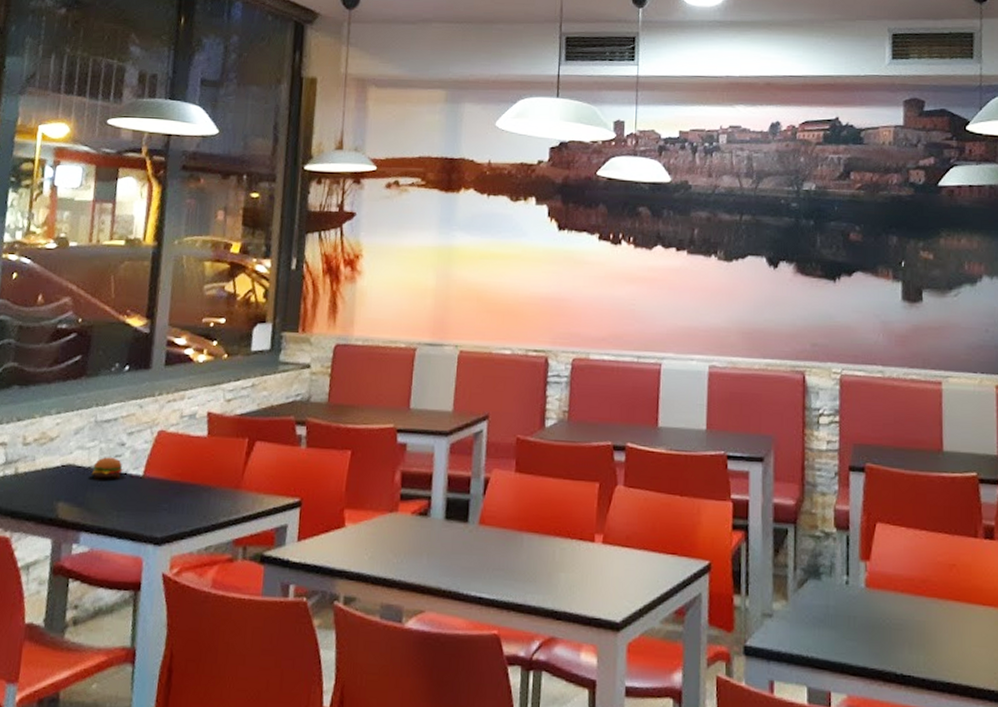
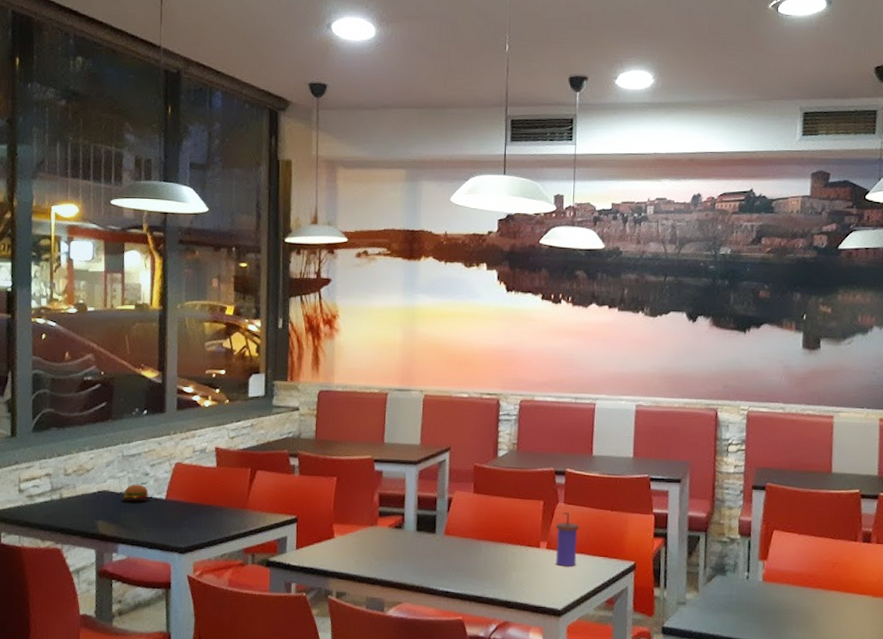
beverage cup: none [613,497,642,568] -> present [555,512,579,567]

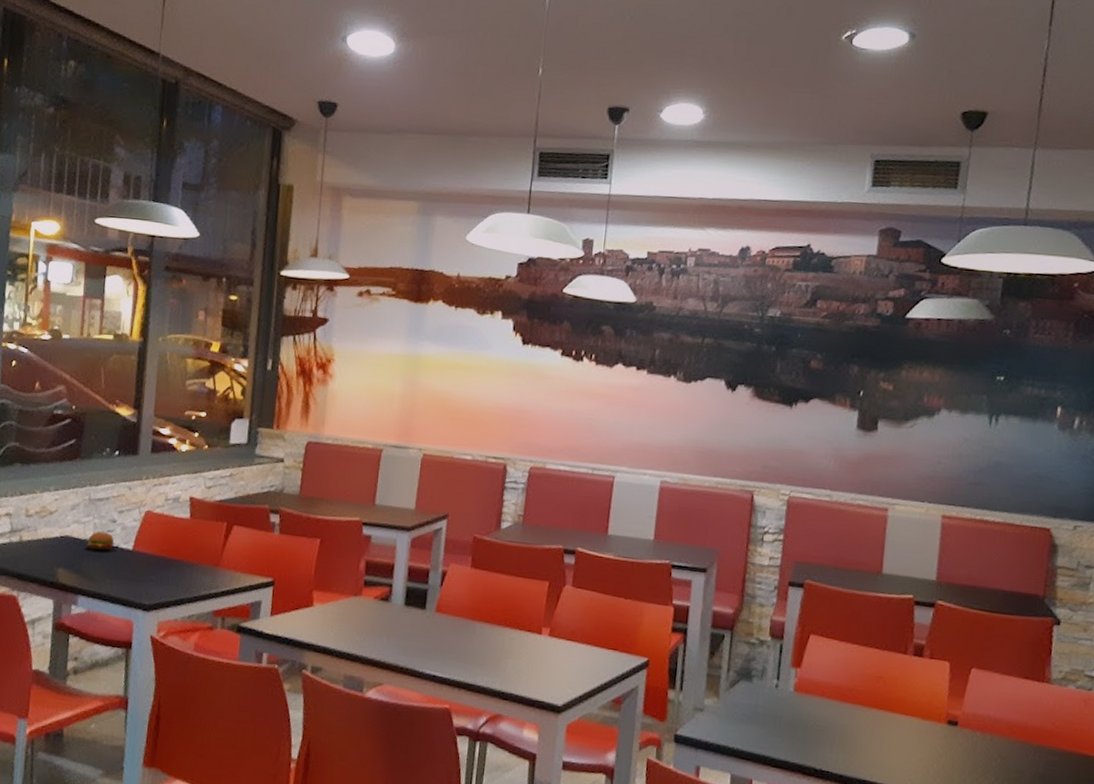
beverage cup: present [555,512,579,567] -> none [558,596,587,659]

